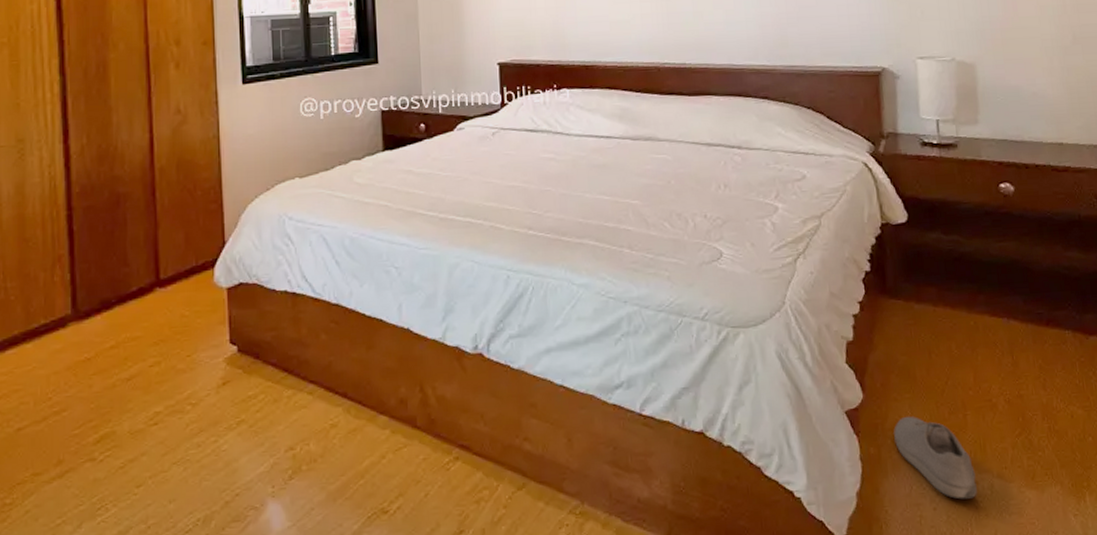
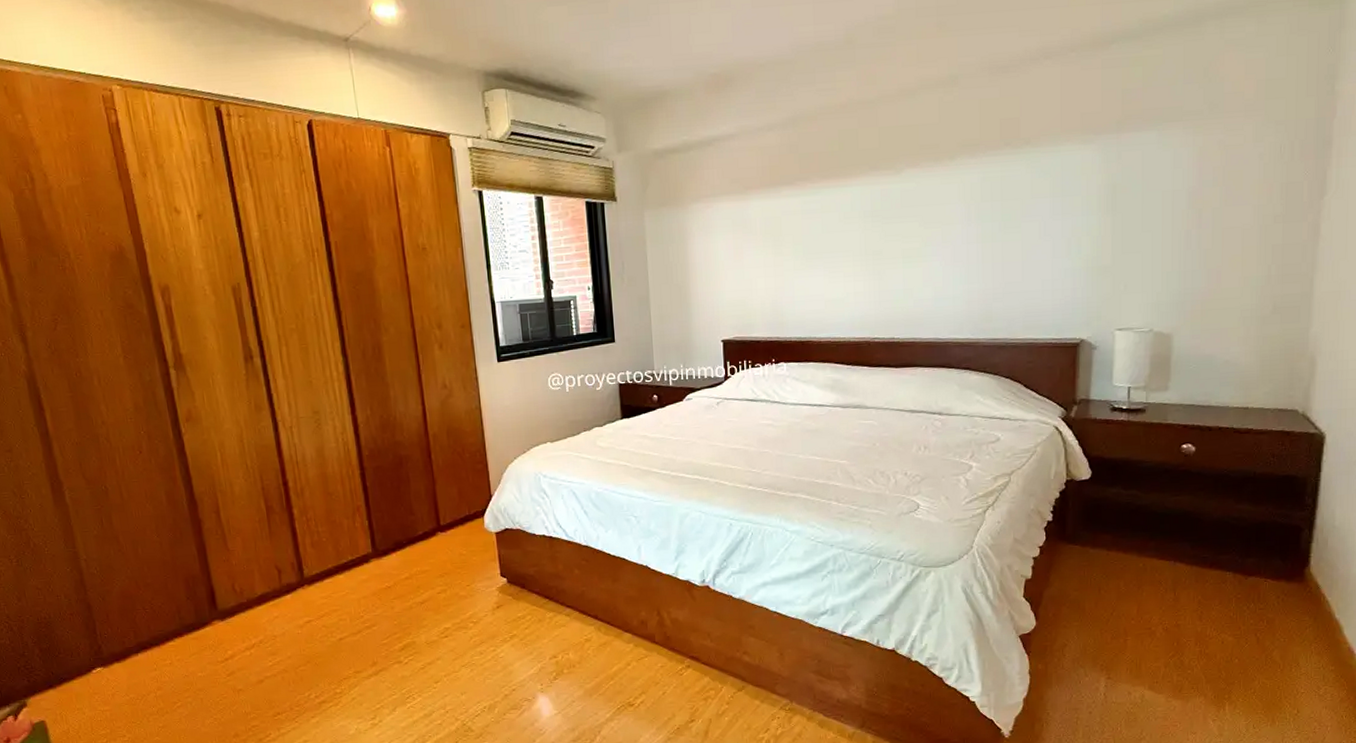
shoe: present [893,416,977,500] -> none [1061,640,1129,706]

